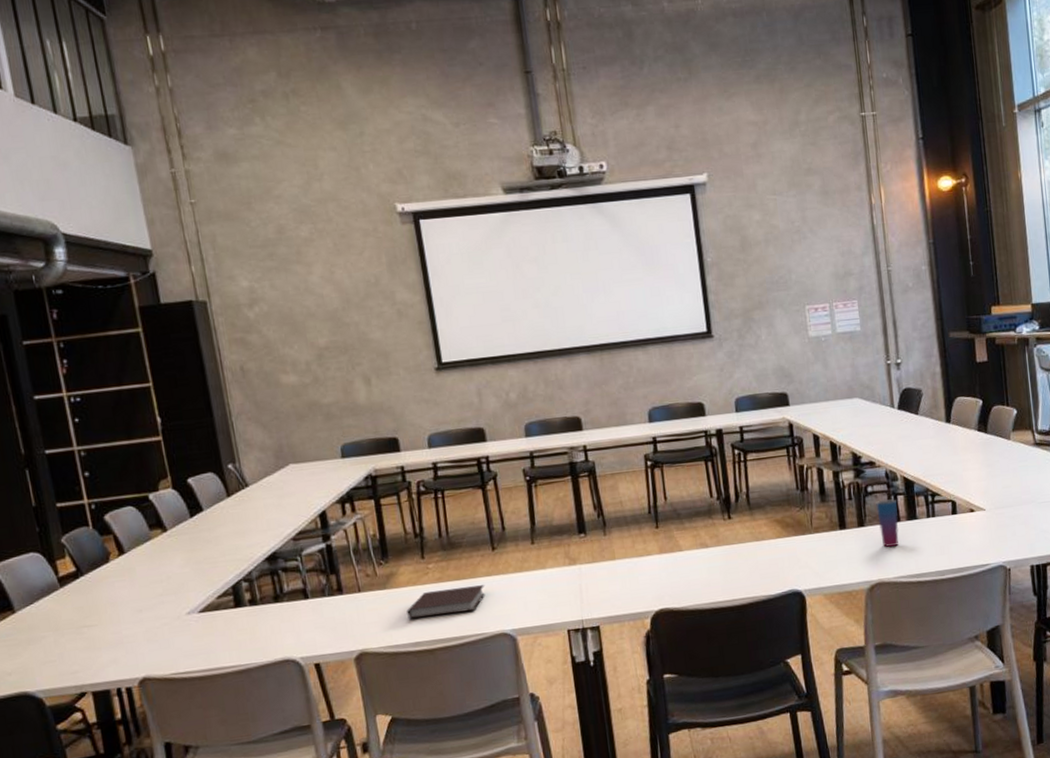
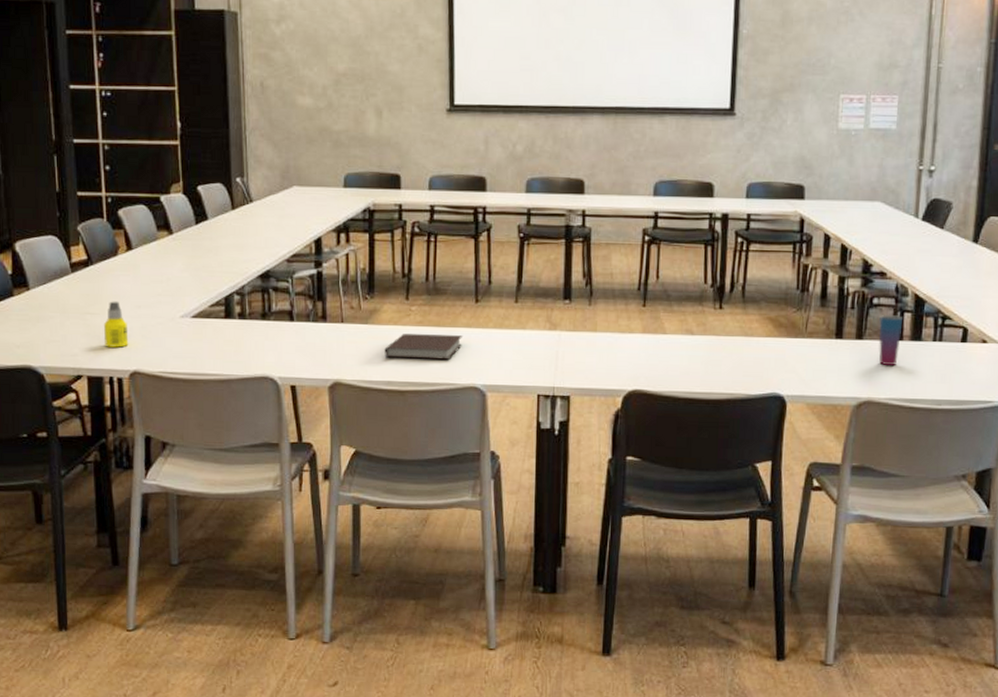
bottle: none [104,609,134,658] -> present [104,301,129,348]

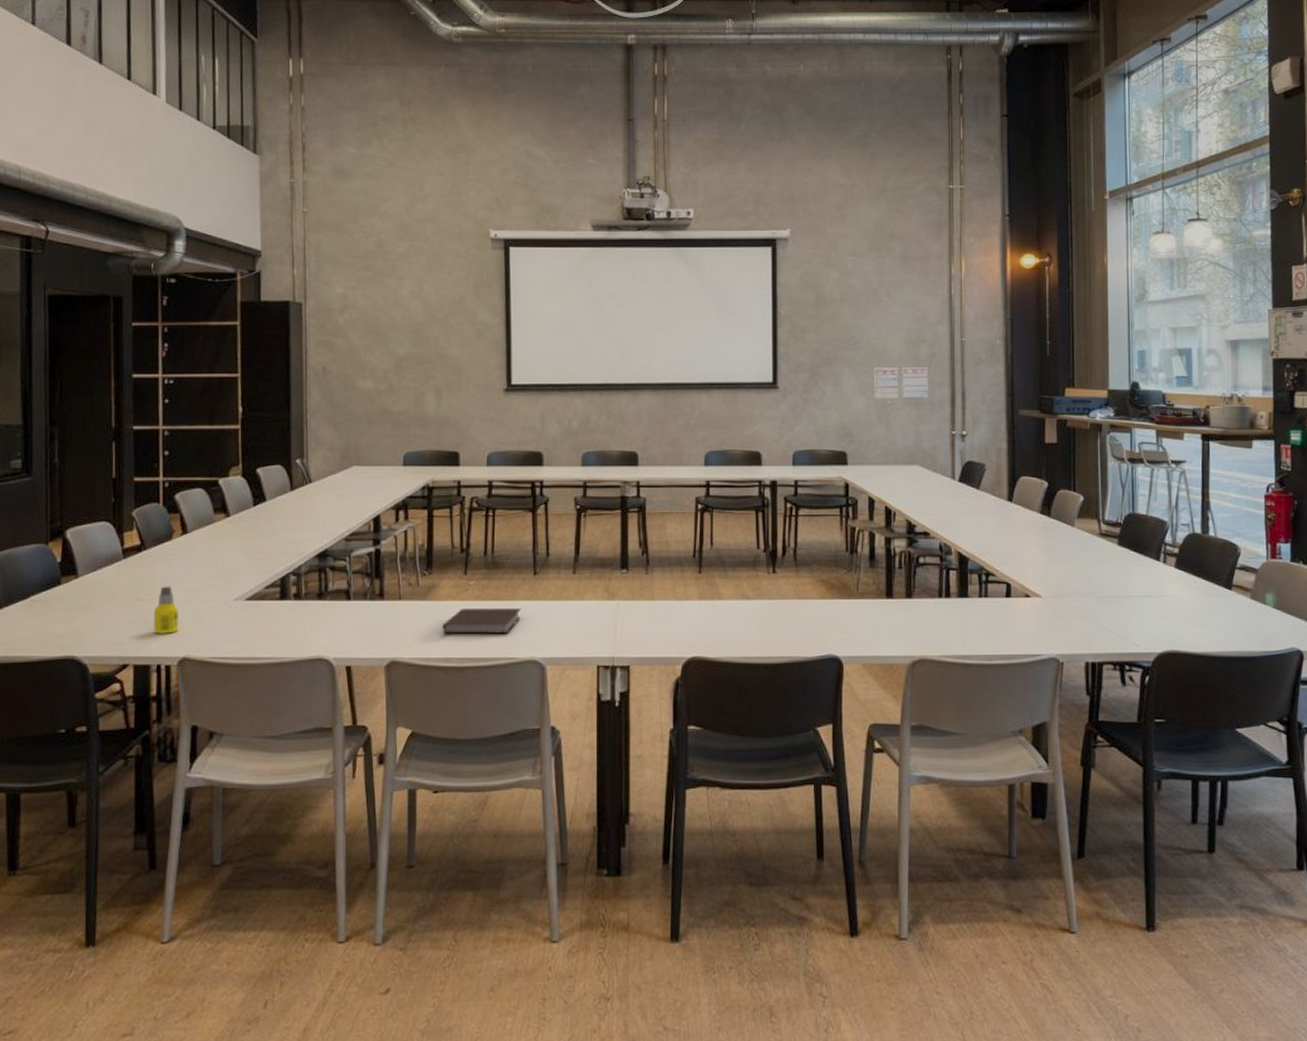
cup: present [878,315,904,365] -> none [927,573,949,623]

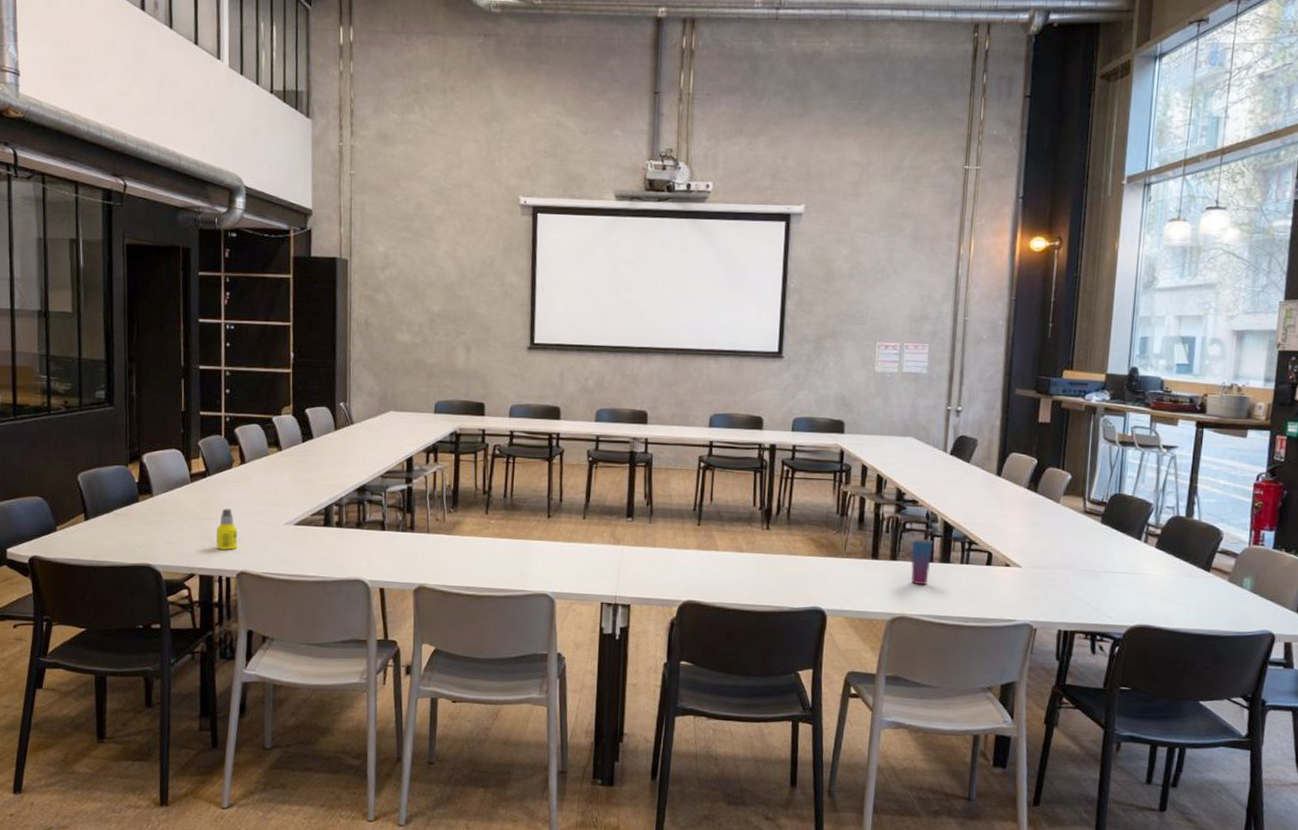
notebook: present [442,609,522,634] -> none [464,544,536,569]
cup: none [927,573,949,623] -> present [910,539,934,585]

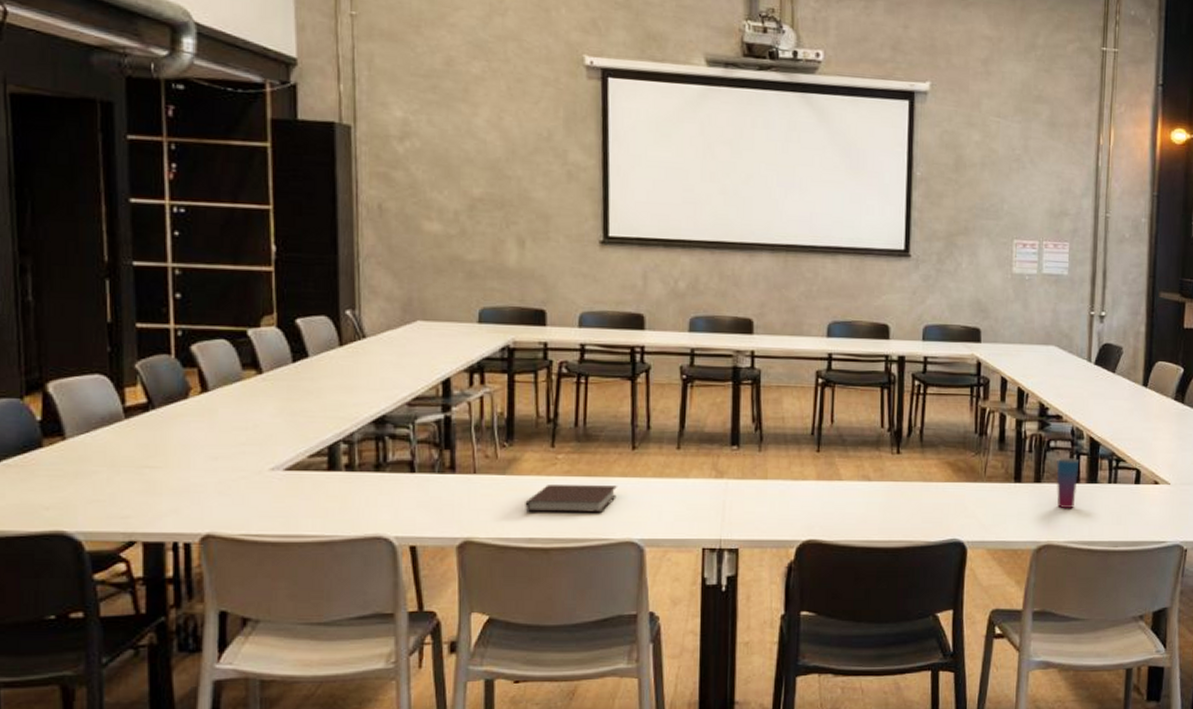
bottle: present [216,508,238,550] -> none [168,452,201,507]
notebook: none [464,544,536,569] -> present [525,485,618,513]

